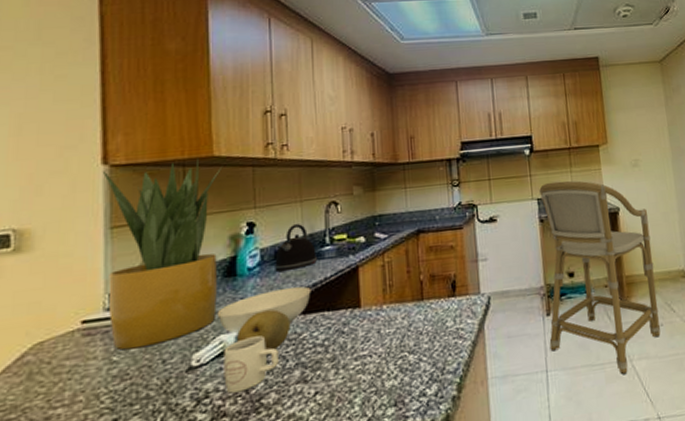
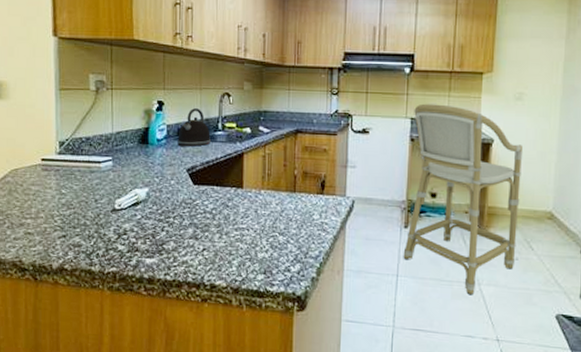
planter: present [102,158,223,351] -> none [53,39,141,187]
bowl: present [217,286,311,335] -> none [133,161,205,191]
mug: present [224,335,278,394] -> none [137,195,177,236]
fruit: present [237,309,291,351] -> none [148,176,188,209]

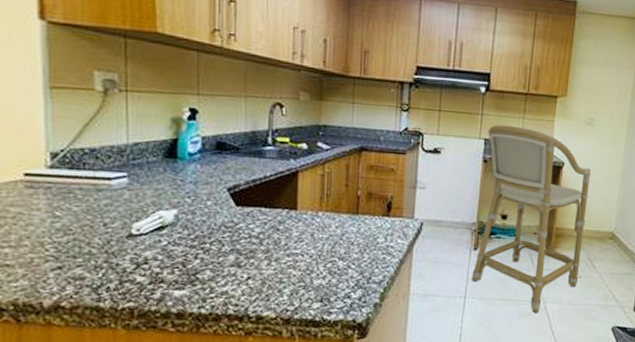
kettle: present [177,108,211,148] -> none [216,119,258,164]

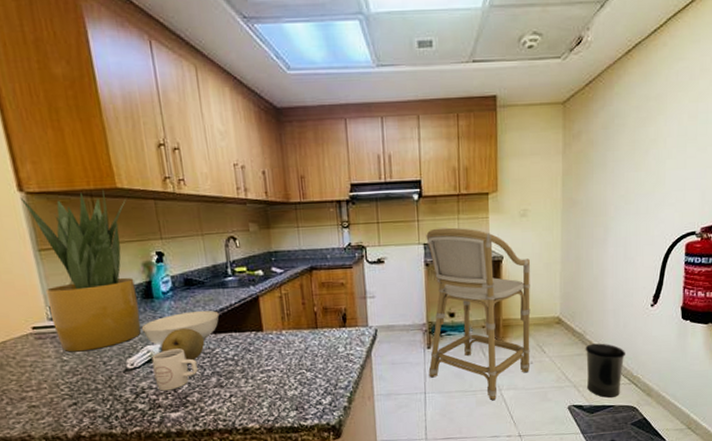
planter: none [39,26,167,209] -> present [19,189,142,353]
bowl: none [157,178,250,213] -> present [141,311,220,346]
mug: none [162,218,215,265] -> present [151,348,198,391]
fruit: none [176,196,229,234] -> present [161,328,205,361]

